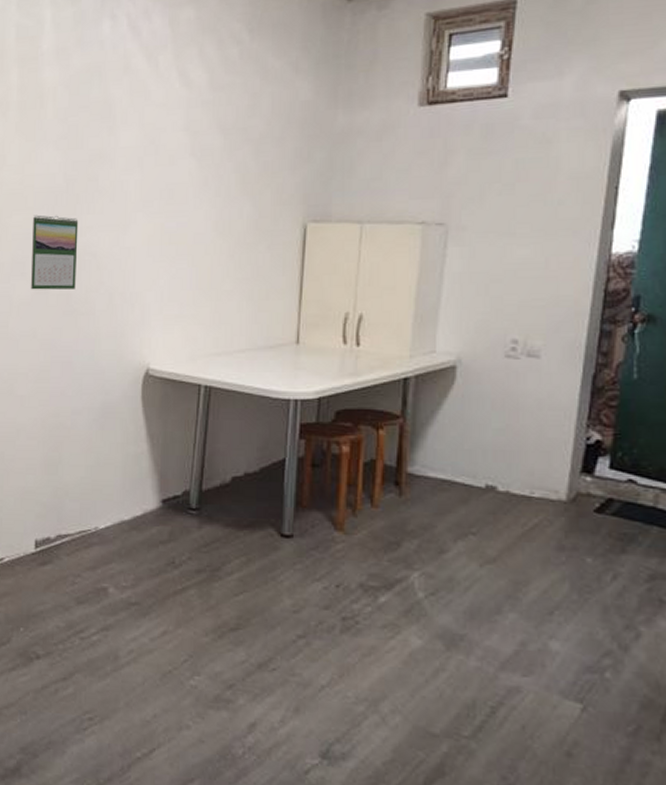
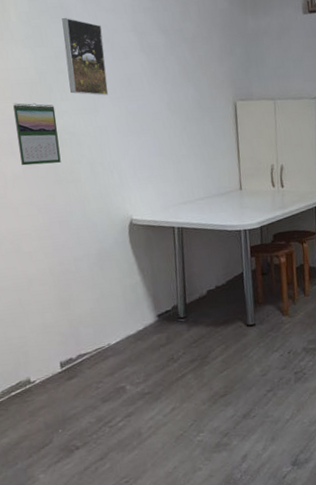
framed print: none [99,114,148,210] -> present [62,18,109,96]

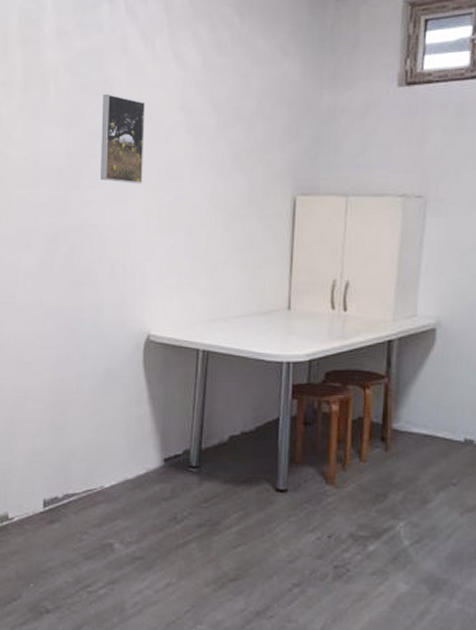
calendar: present [13,102,61,166] -> none [35,189,81,261]

